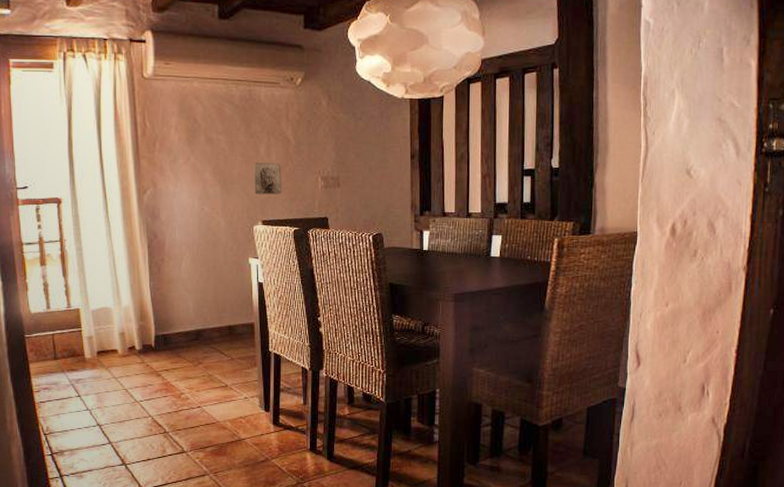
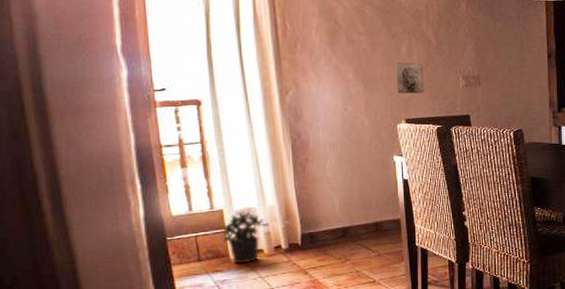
potted plant: none [78,308,124,363] -> present [222,209,269,264]

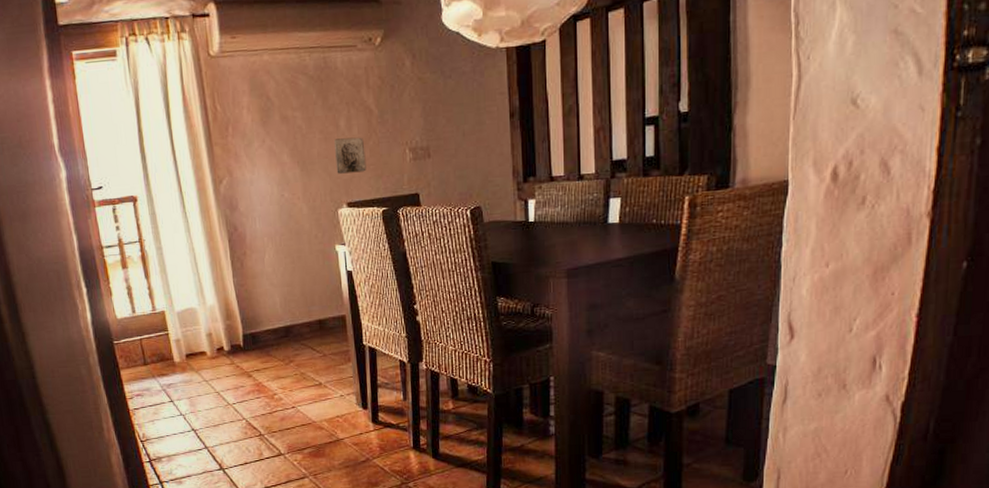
potted plant: present [222,209,269,264] -> none [166,309,211,367]

